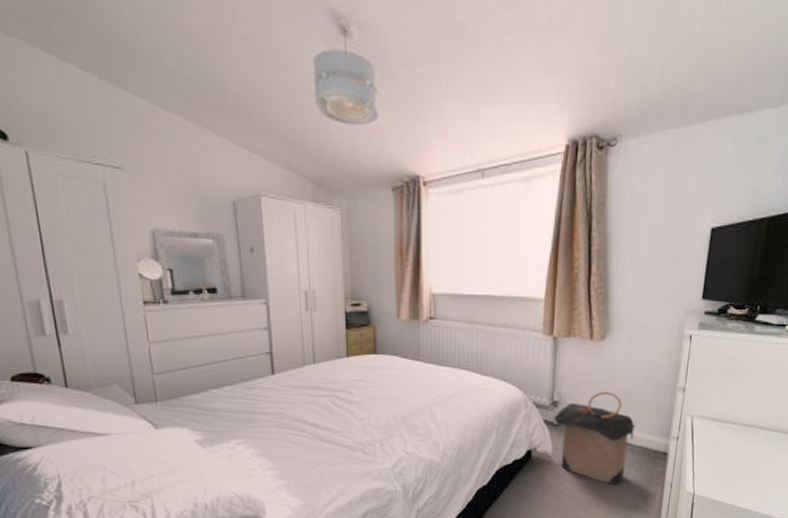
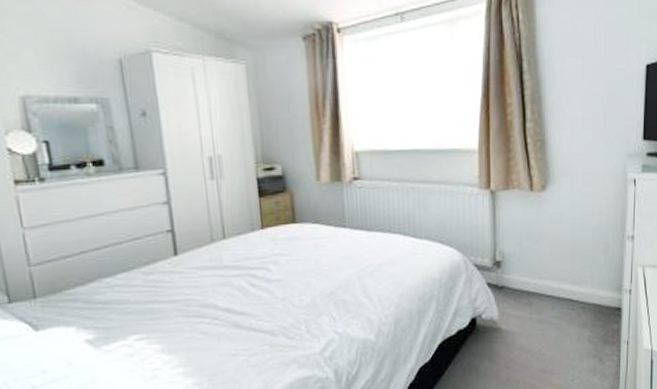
laundry hamper: present [553,392,636,485] -> none [497,246,586,349]

